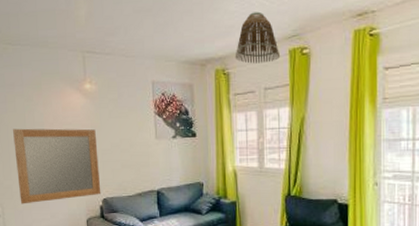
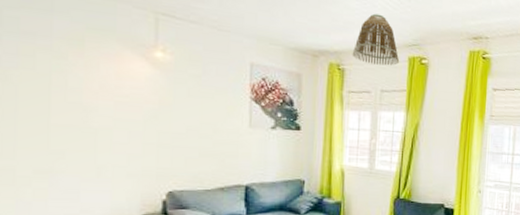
home mirror: present [13,128,101,204] -> none [26,91,166,194]

